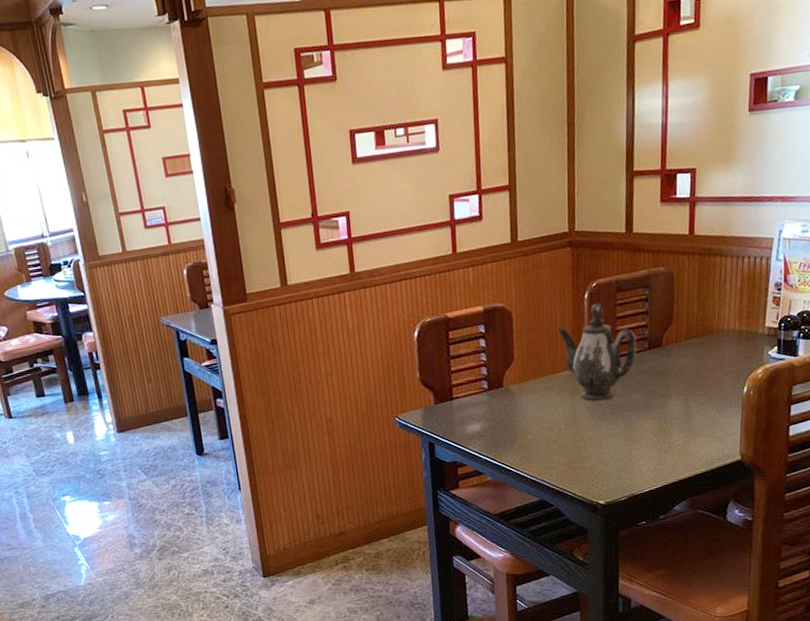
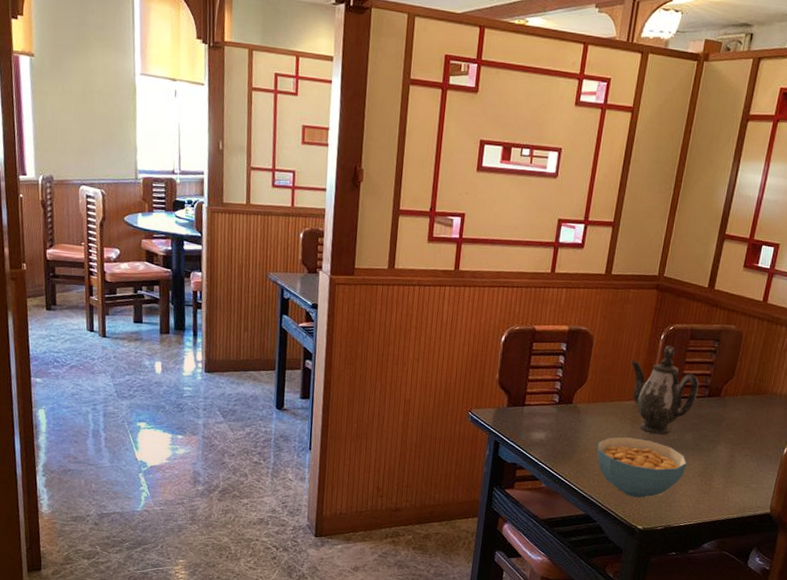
cereal bowl: none [539,408,640,472] -> present [597,437,687,498]

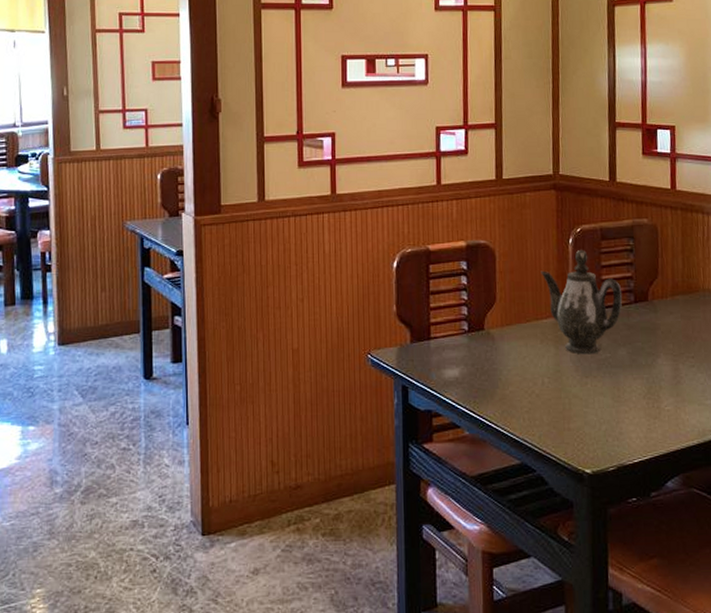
cereal bowl: present [597,437,687,498] -> none [521,362,628,434]

